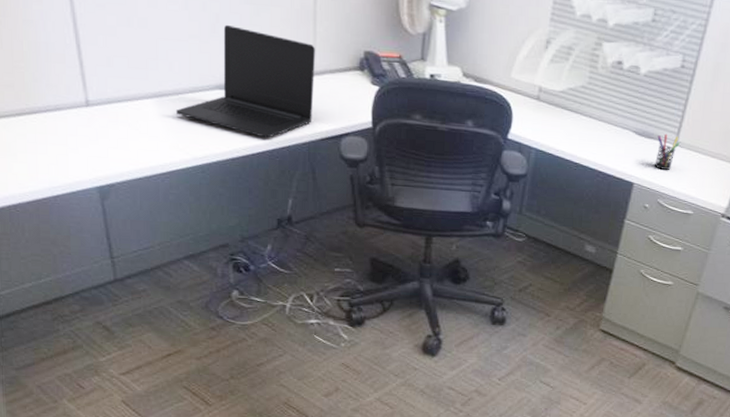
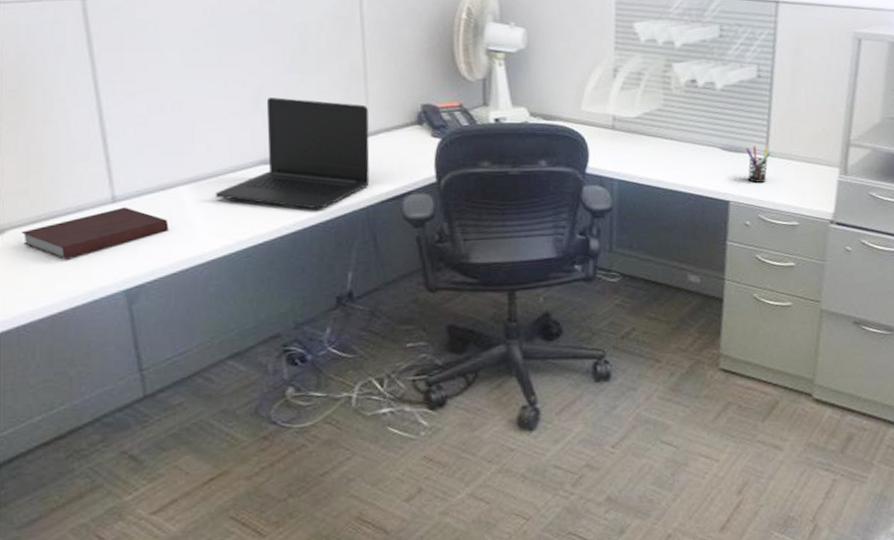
notebook: none [8,111,135,153] -> present [21,207,169,260]

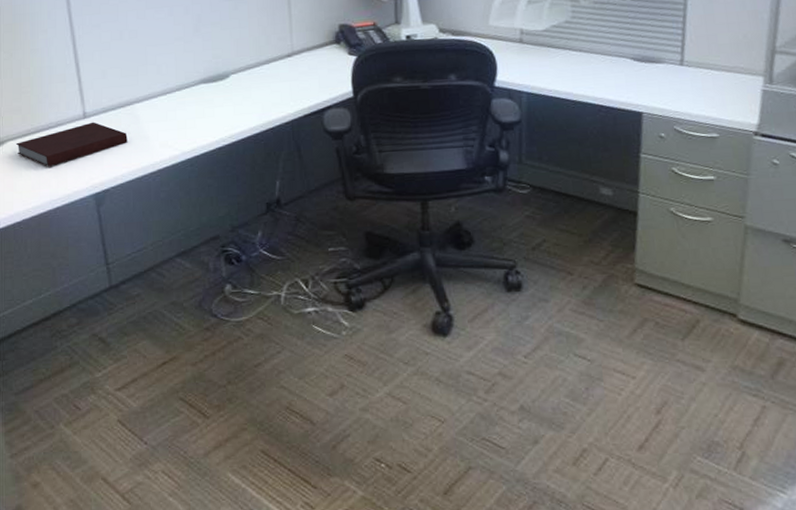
laptop: present [214,97,370,209] -> none [164,22,294,123]
pen holder: present [746,145,771,183] -> none [659,55,687,94]

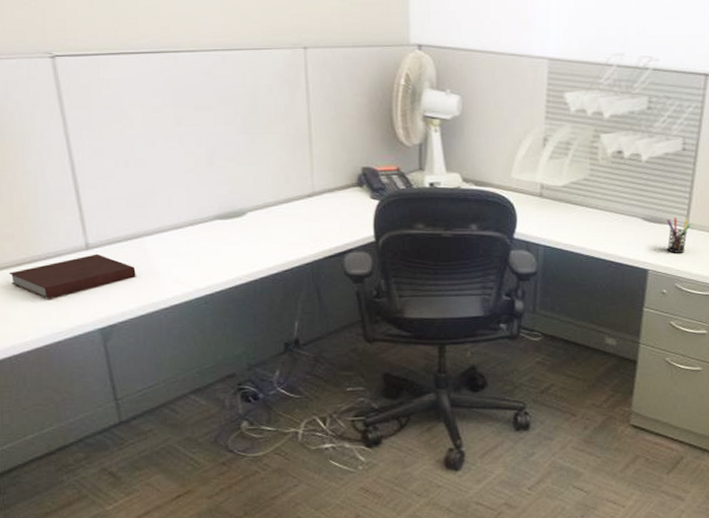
pen holder: none [659,55,687,94] -> present [667,217,691,253]

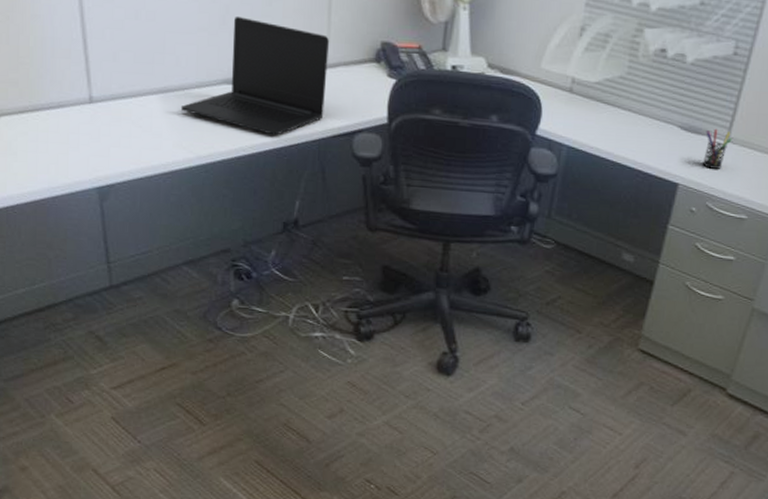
notebook: present [8,253,136,299] -> none [10,108,138,152]
laptop: none [175,156,314,263] -> present [180,16,329,136]

